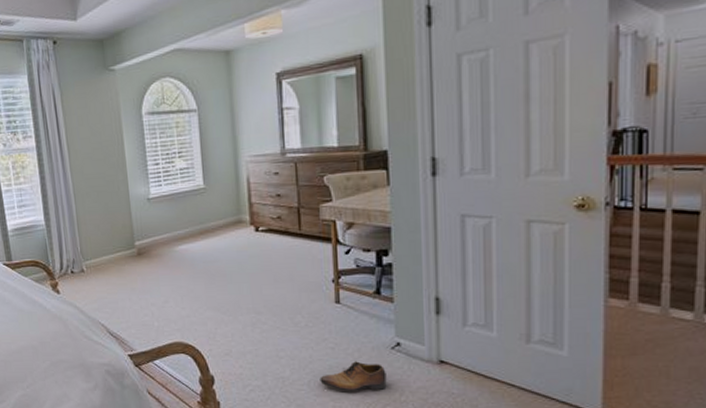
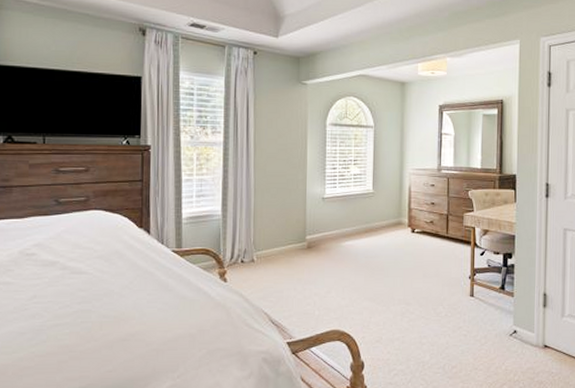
shoe: present [320,361,387,392] -> none [453,346,505,374]

